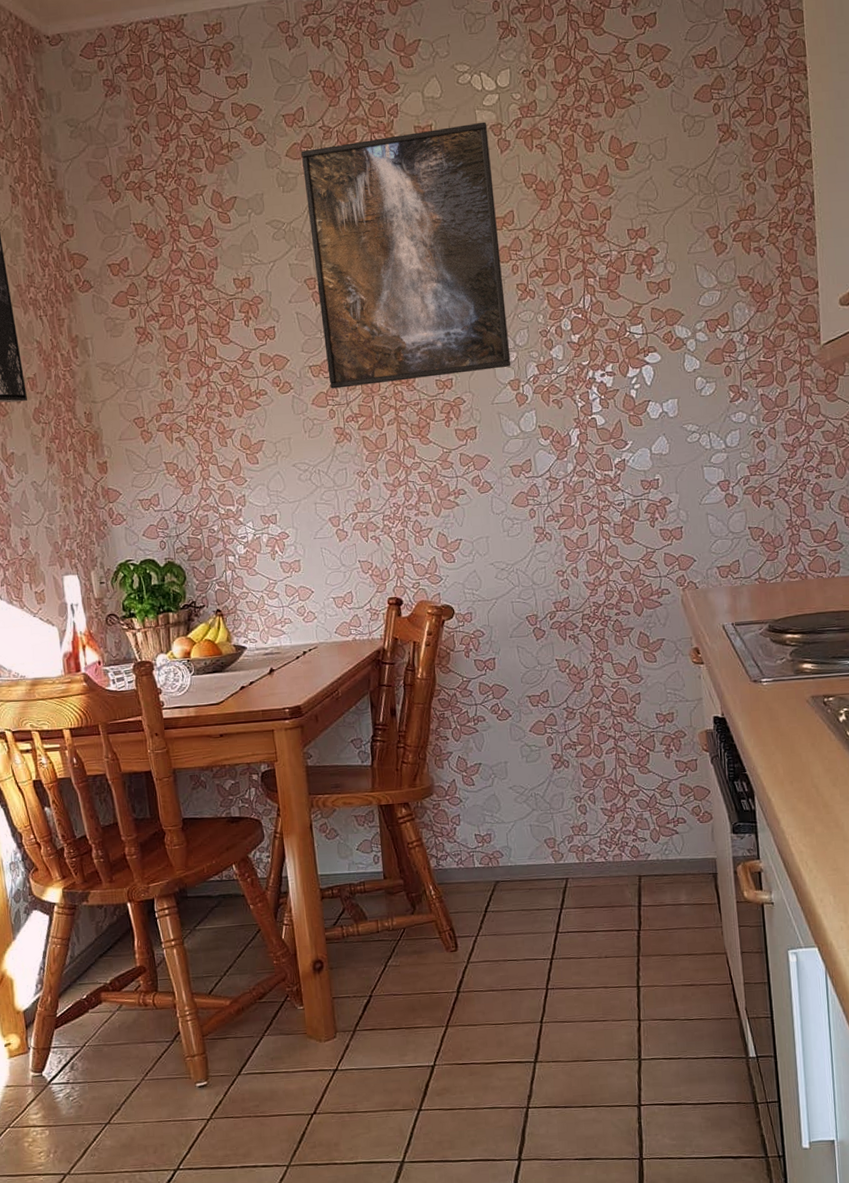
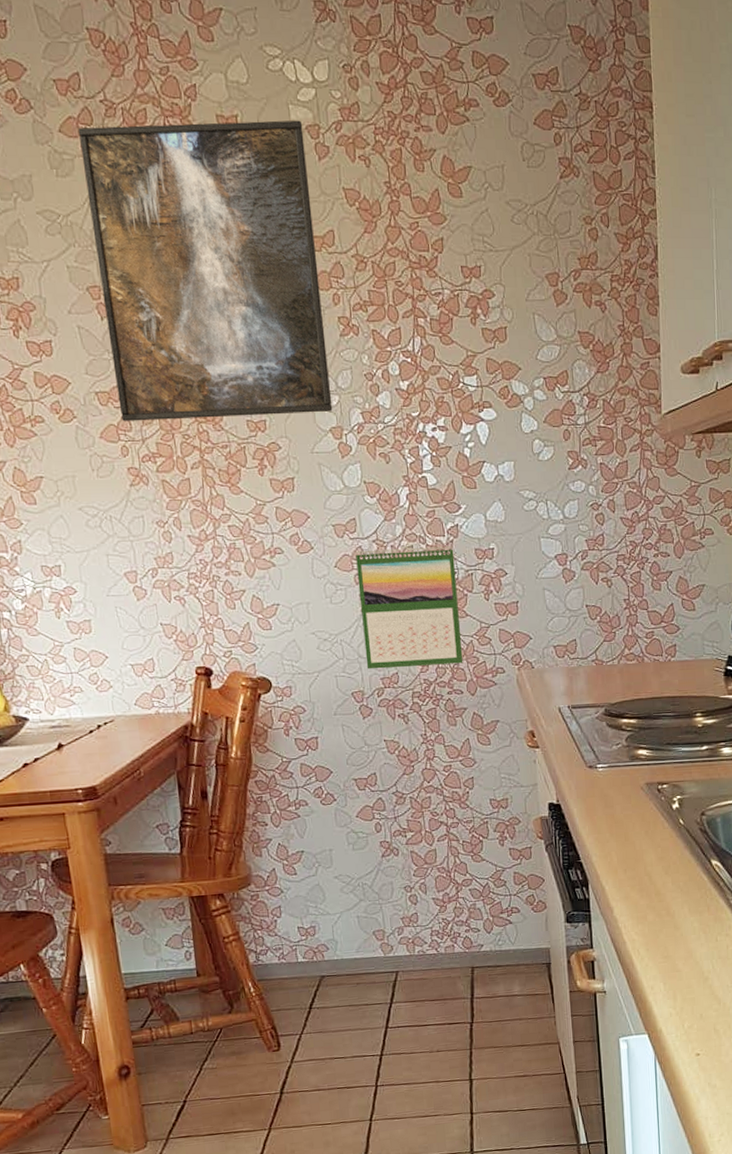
calendar: none [530,479,630,595] -> present [355,546,463,669]

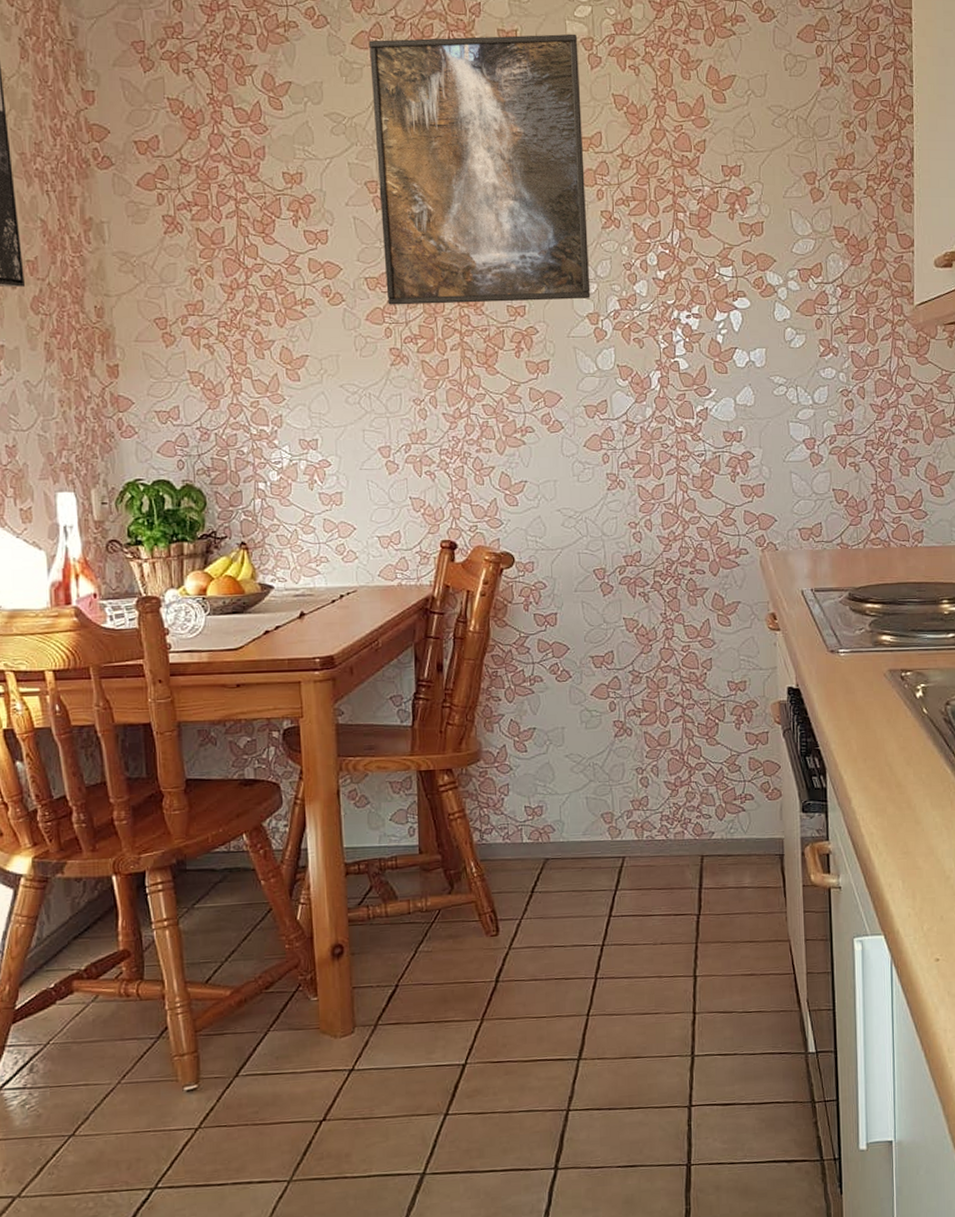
calendar: present [355,546,463,669] -> none [605,428,707,547]

